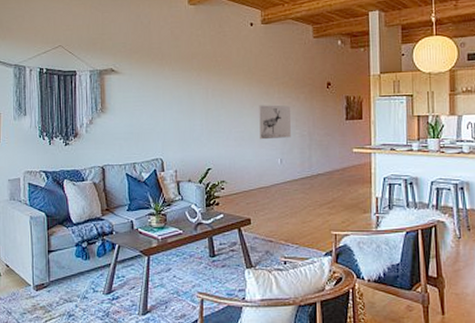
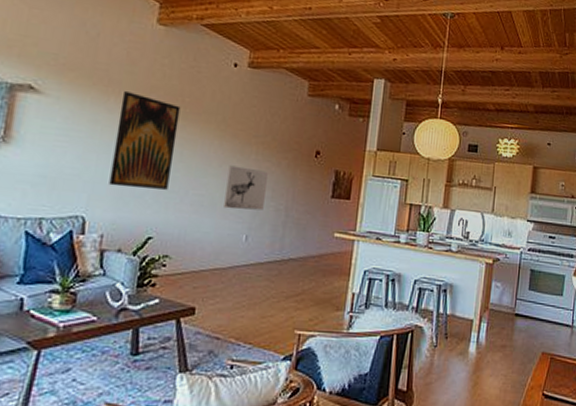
wall art: none [173,61,217,133] -> present [109,91,181,190]

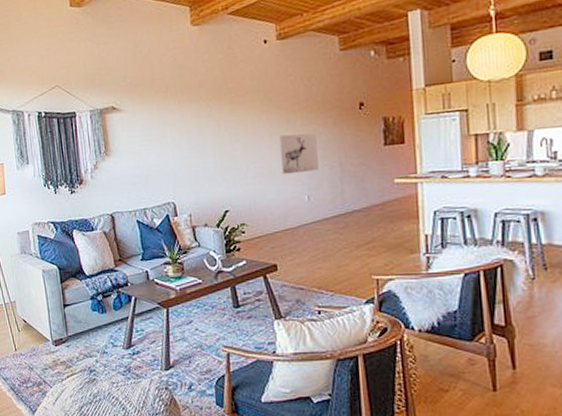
wall art: present [109,91,181,190] -> none [179,91,232,174]

